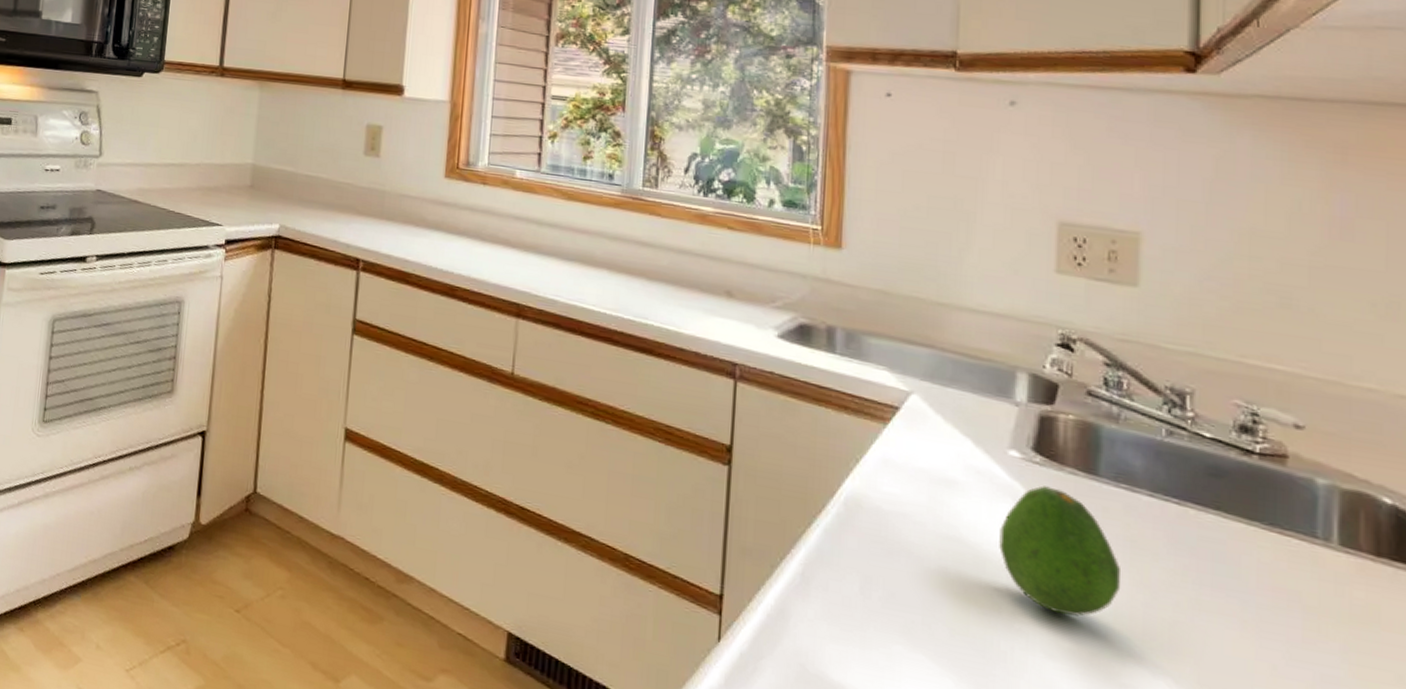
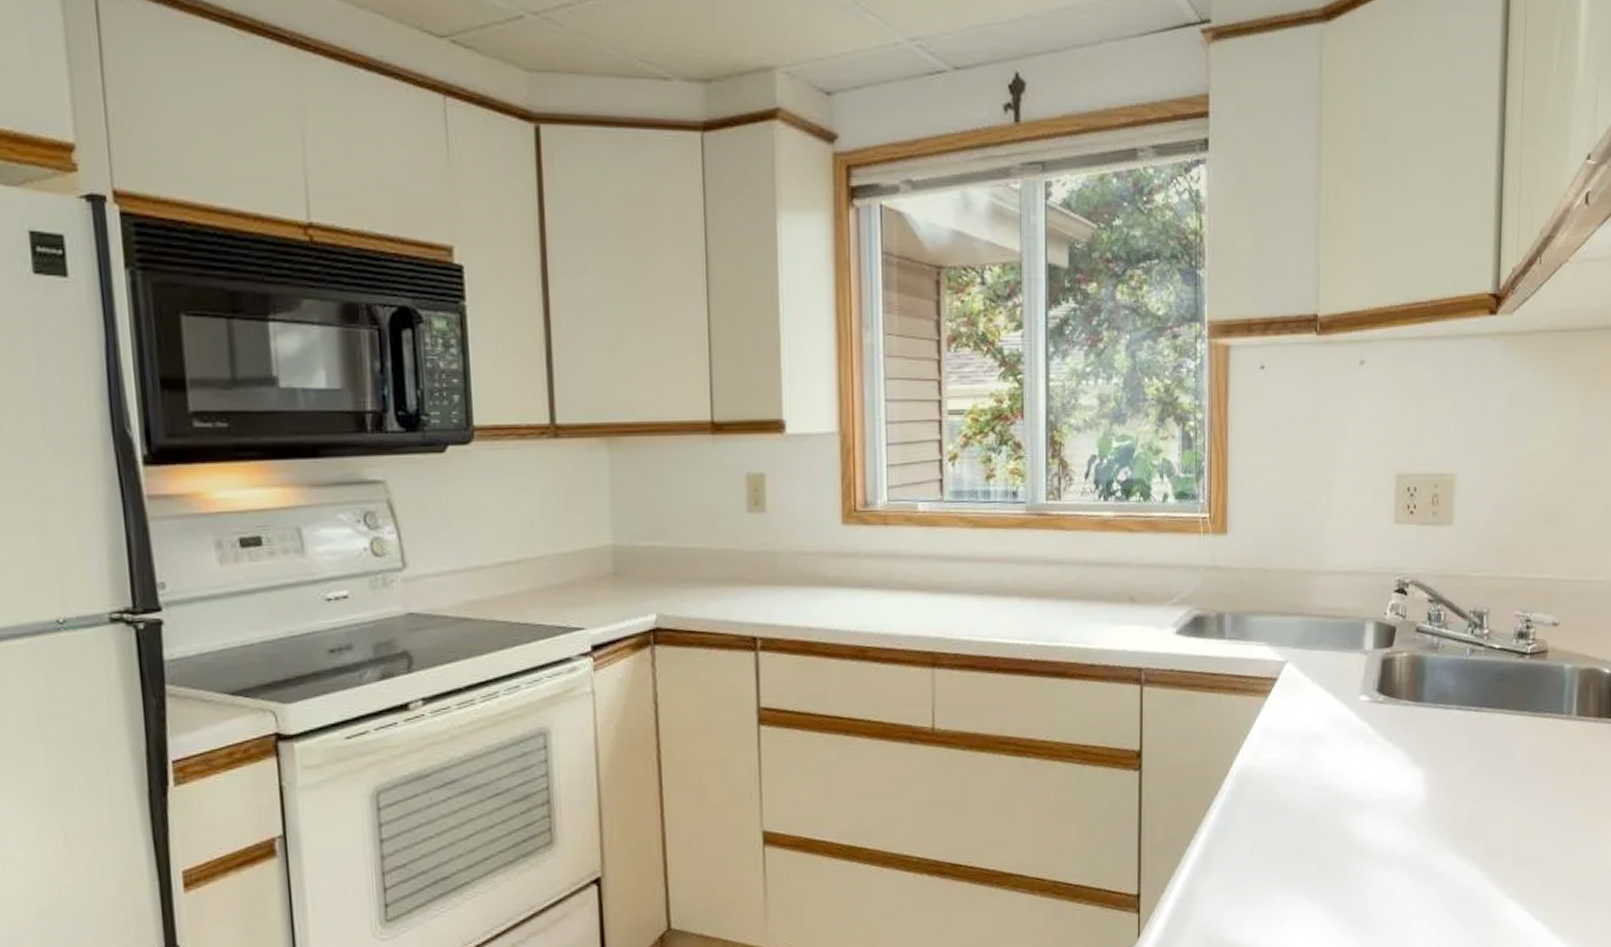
fruit: present [999,485,1122,616] -> none [1353,721,1438,829]

